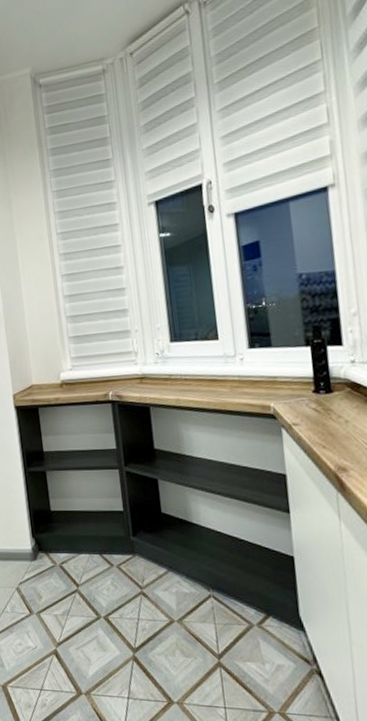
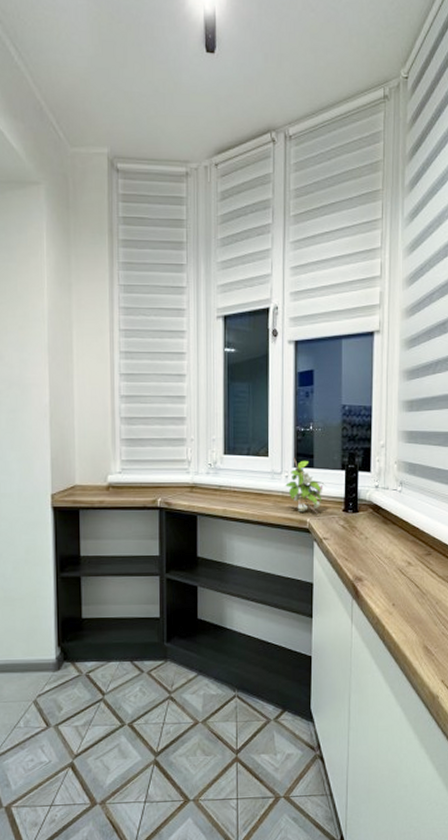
plant: none [241,338,289,397] -> present [285,457,326,513]

